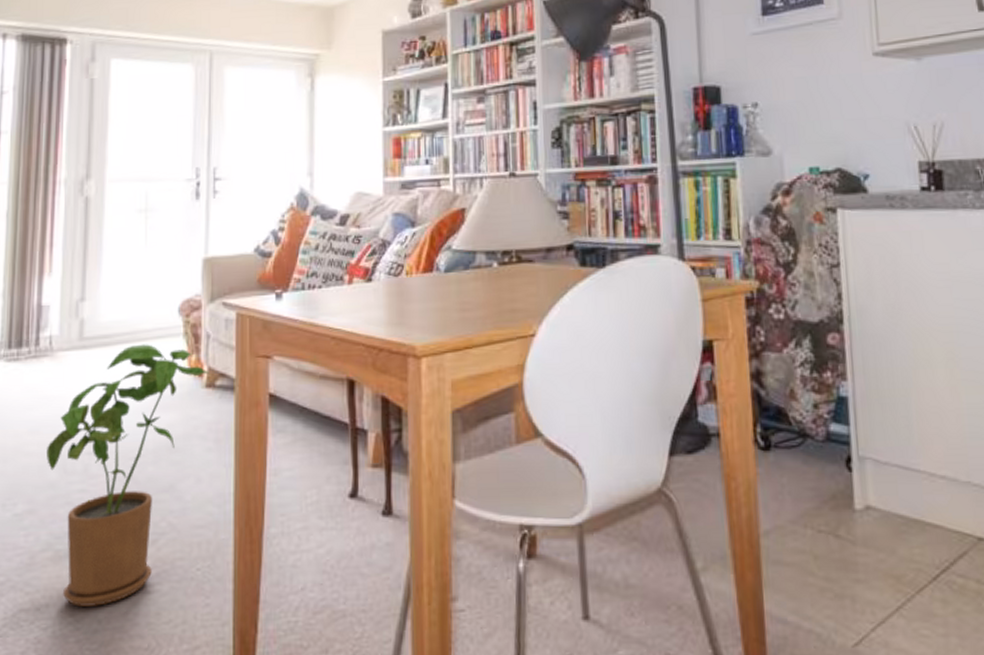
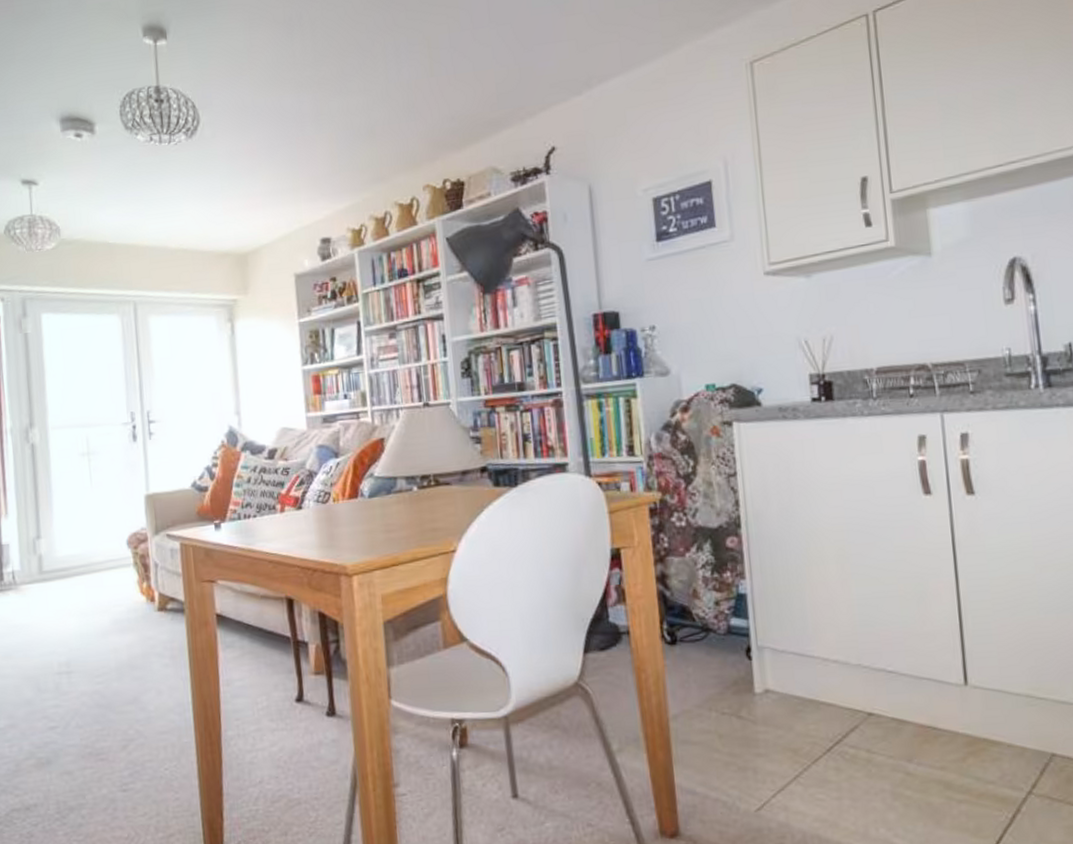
house plant: present [47,344,209,607] -> none [20,574,160,805]

